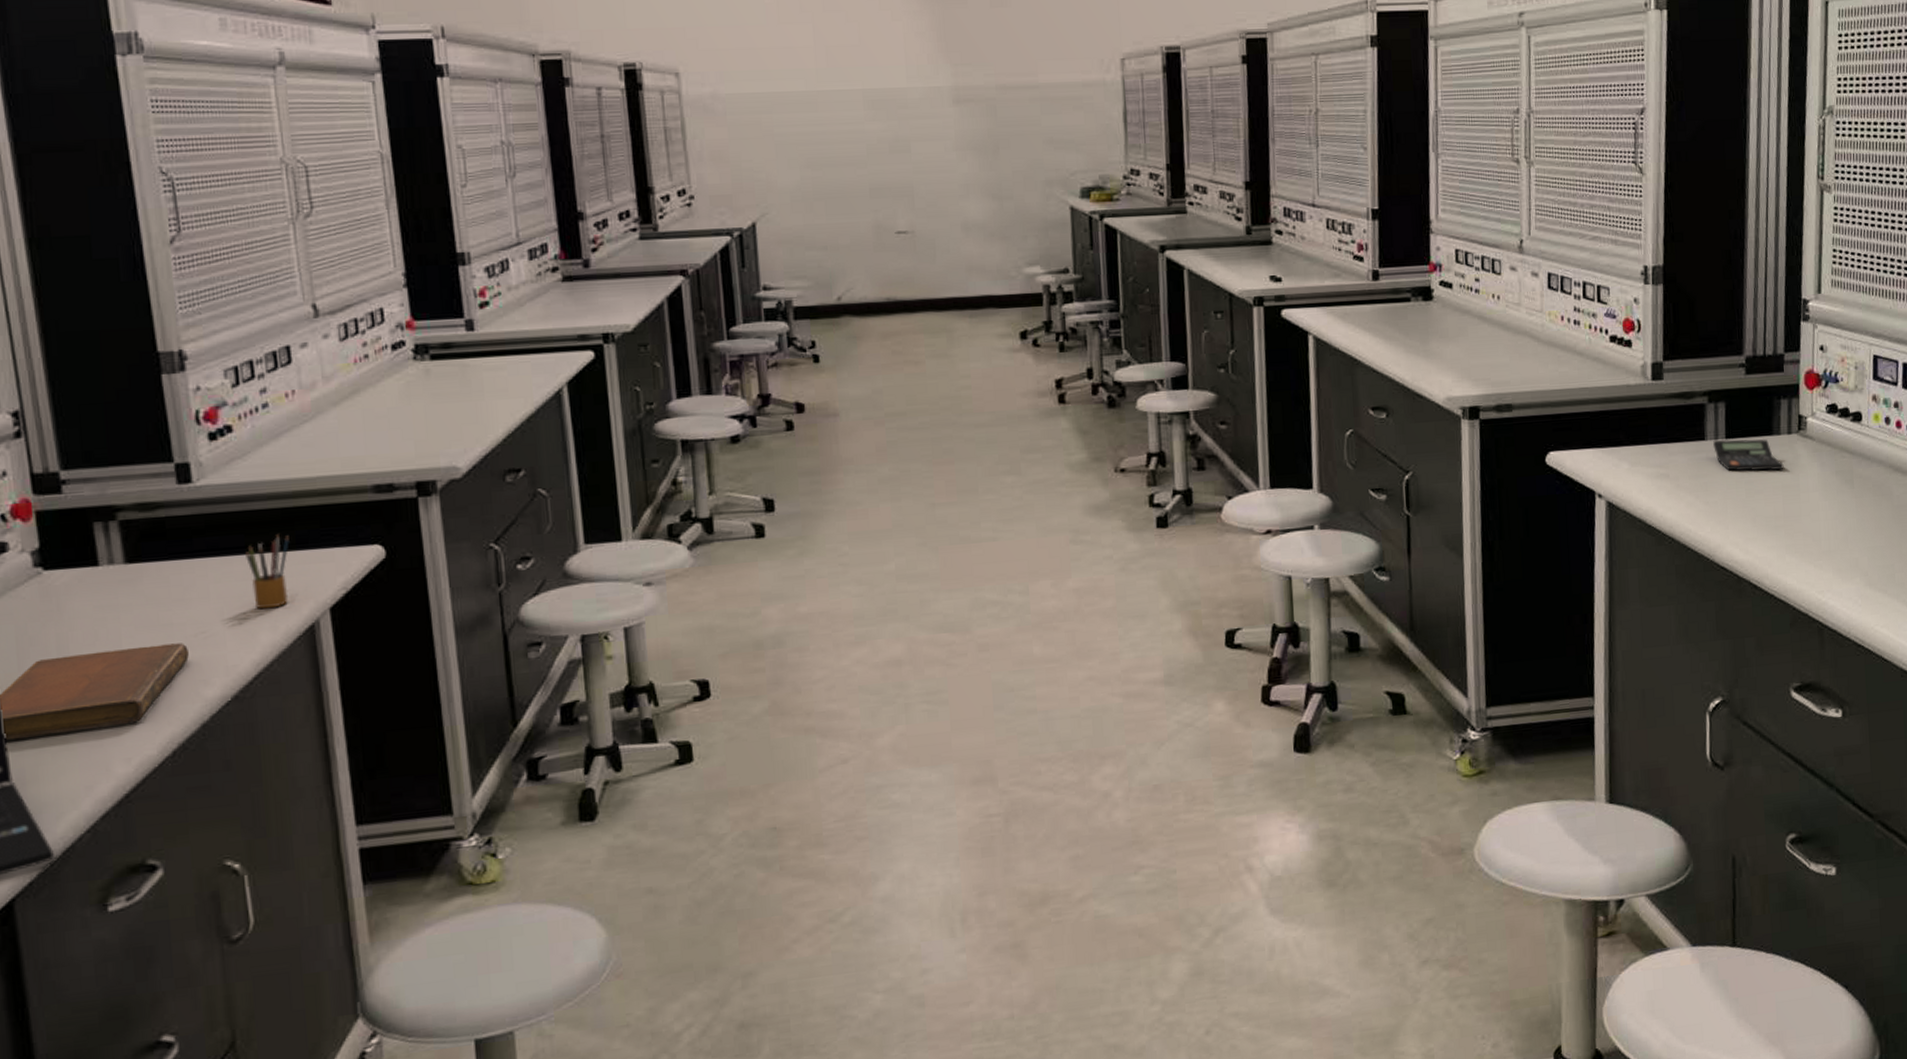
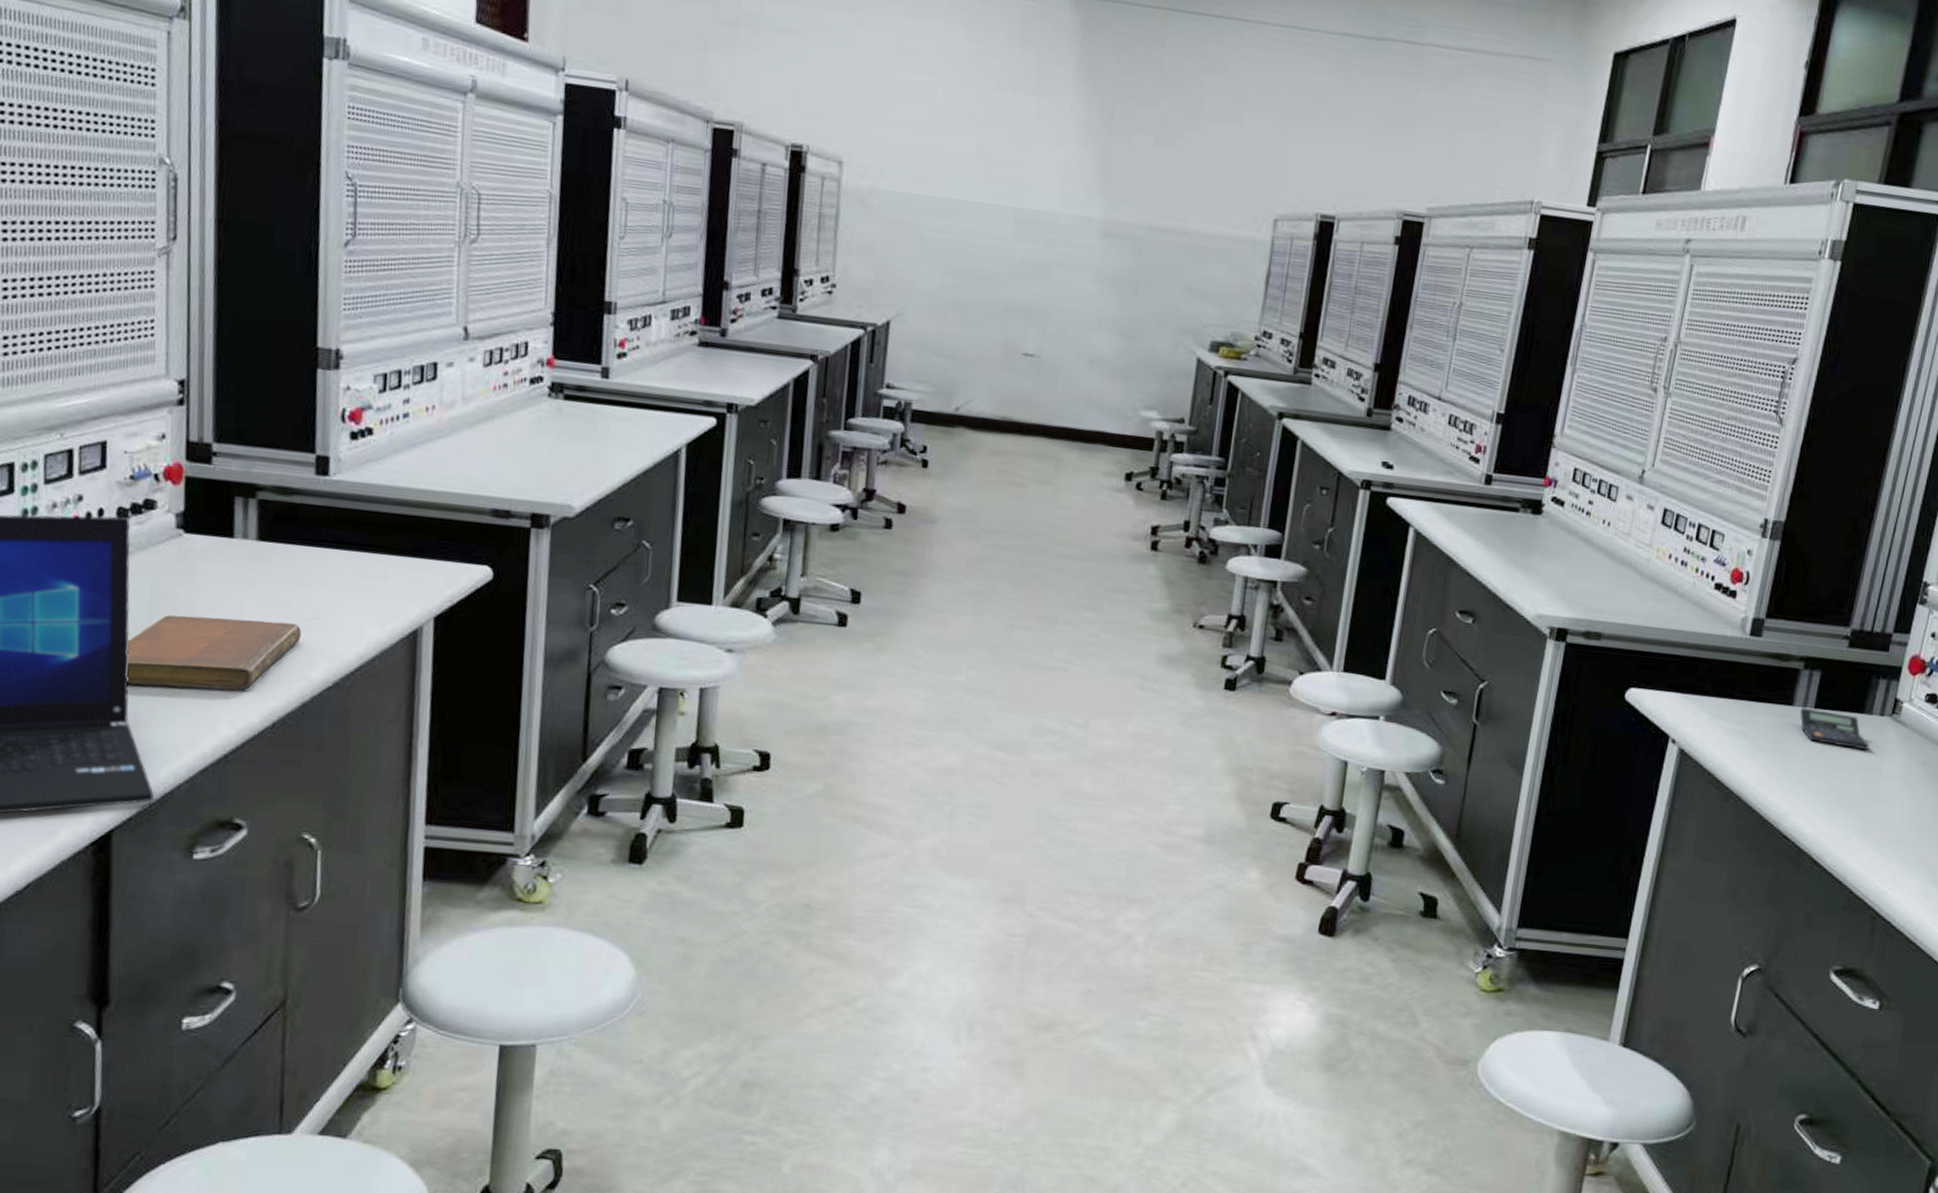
pencil box: present [245,533,290,610] -> none [366,538,408,608]

